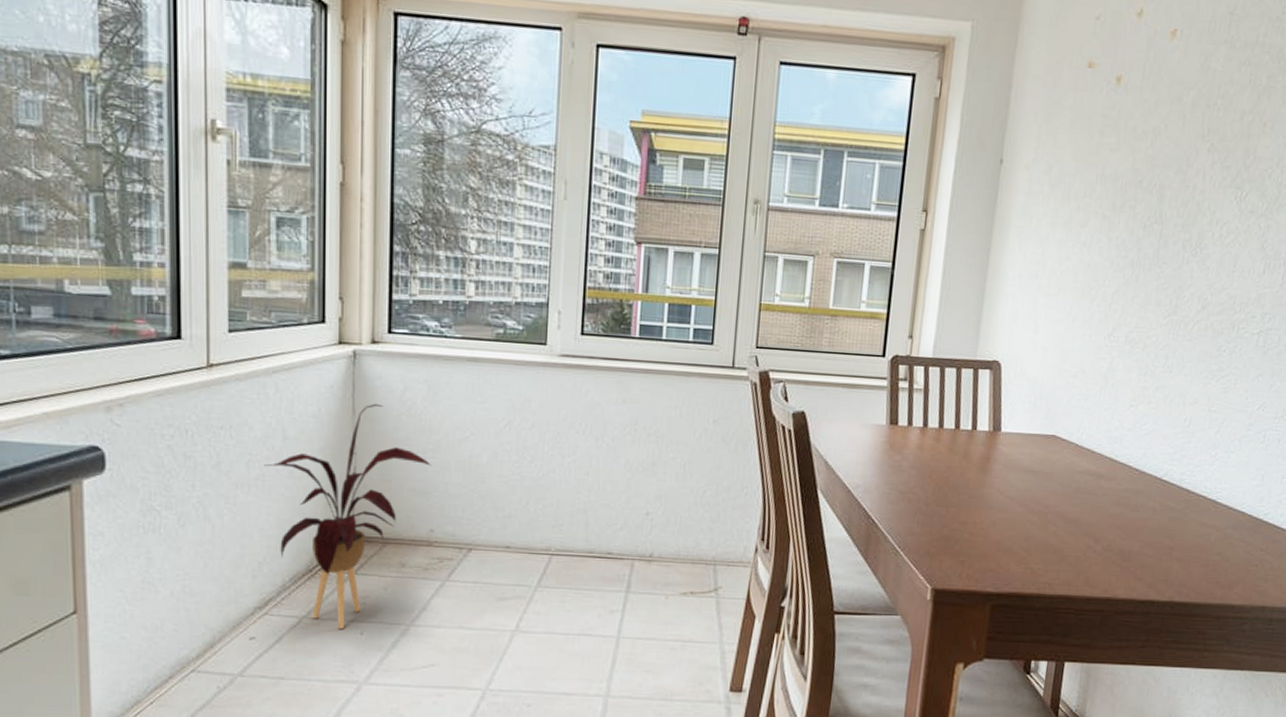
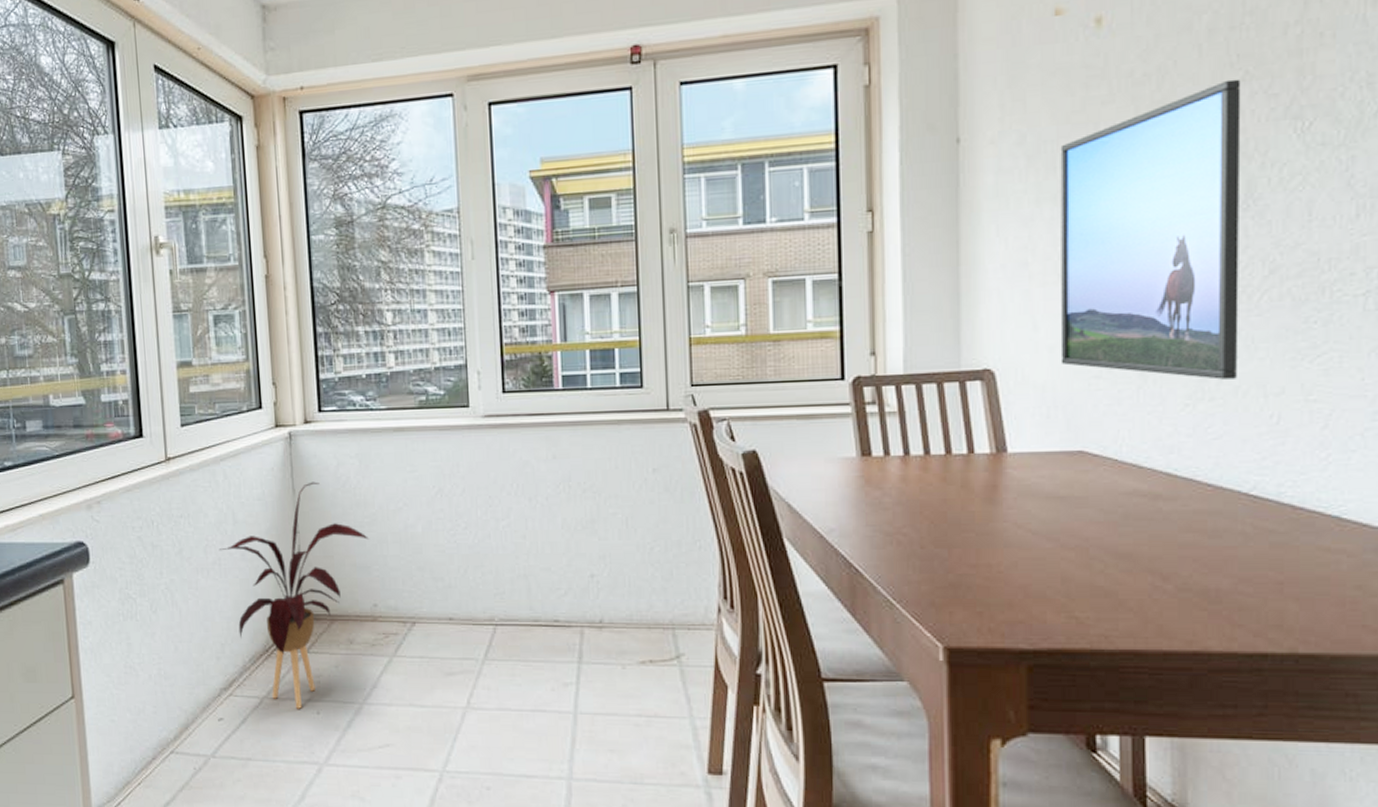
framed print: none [1050,148,1208,389] -> present [1060,79,1241,380]

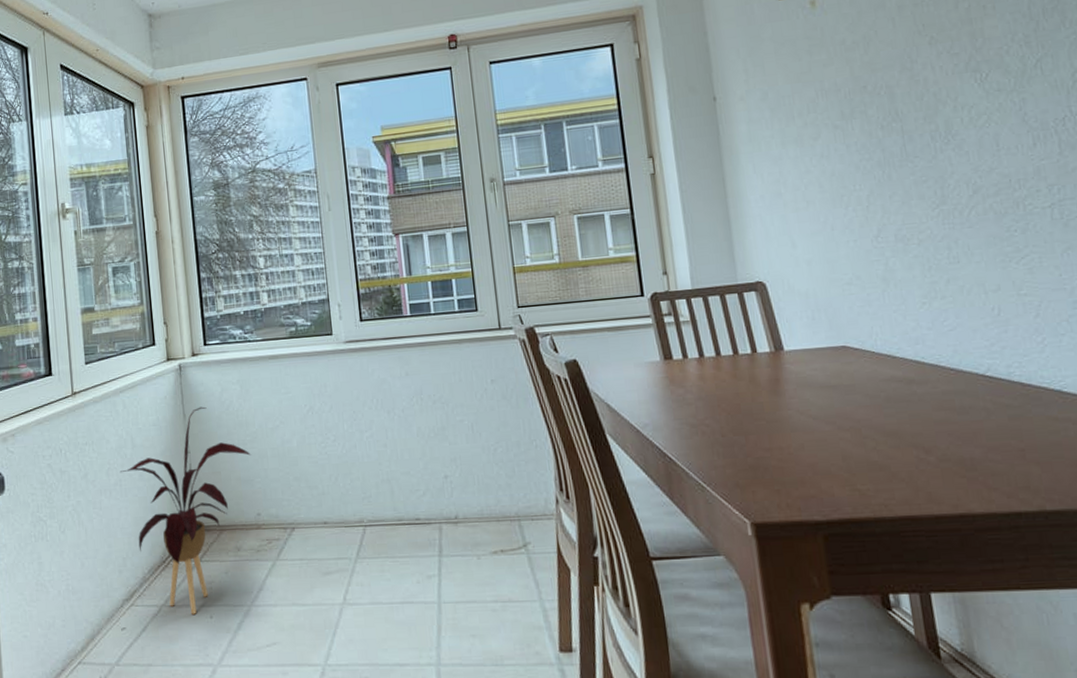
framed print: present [1060,79,1241,380] -> none [795,43,961,281]

